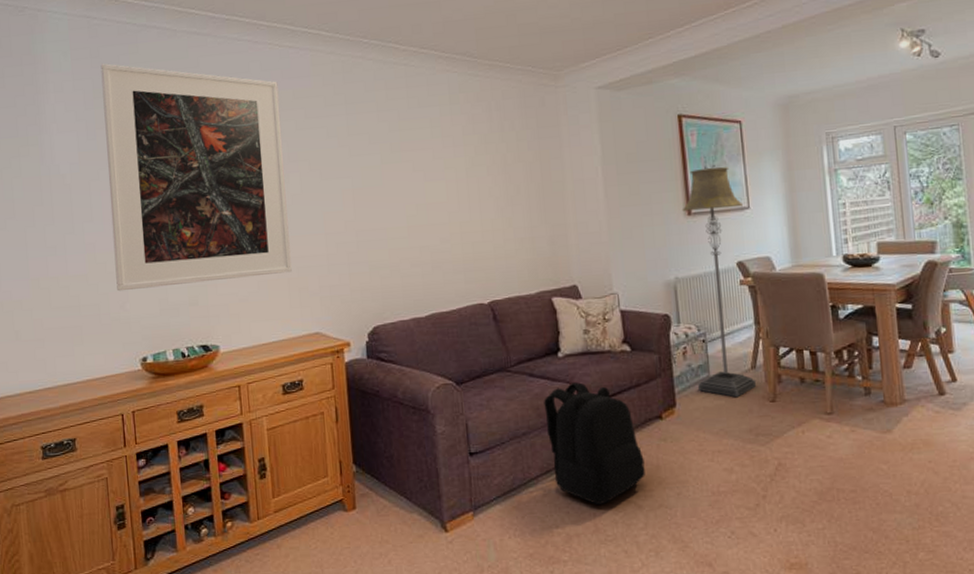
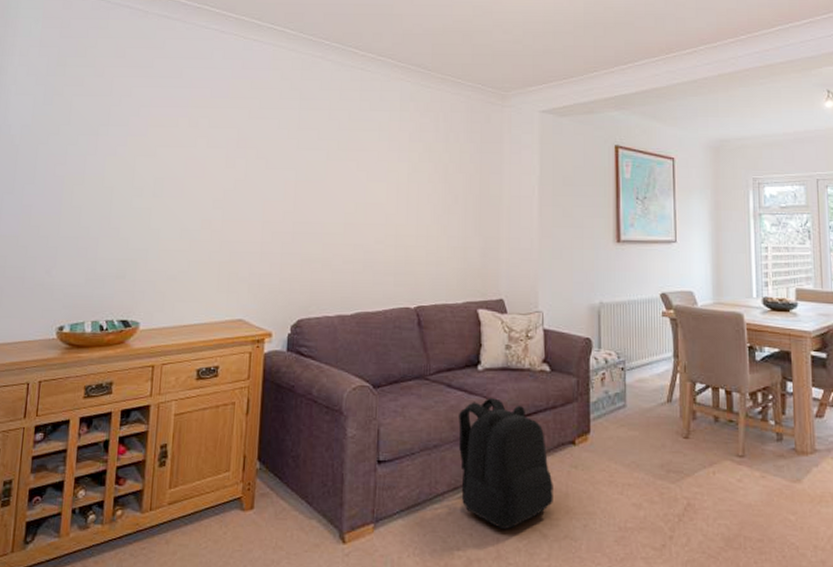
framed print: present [100,63,292,292] -> none [46,34,238,257]
floor lamp: present [682,167,756,398] -> none [611,199,671,431]

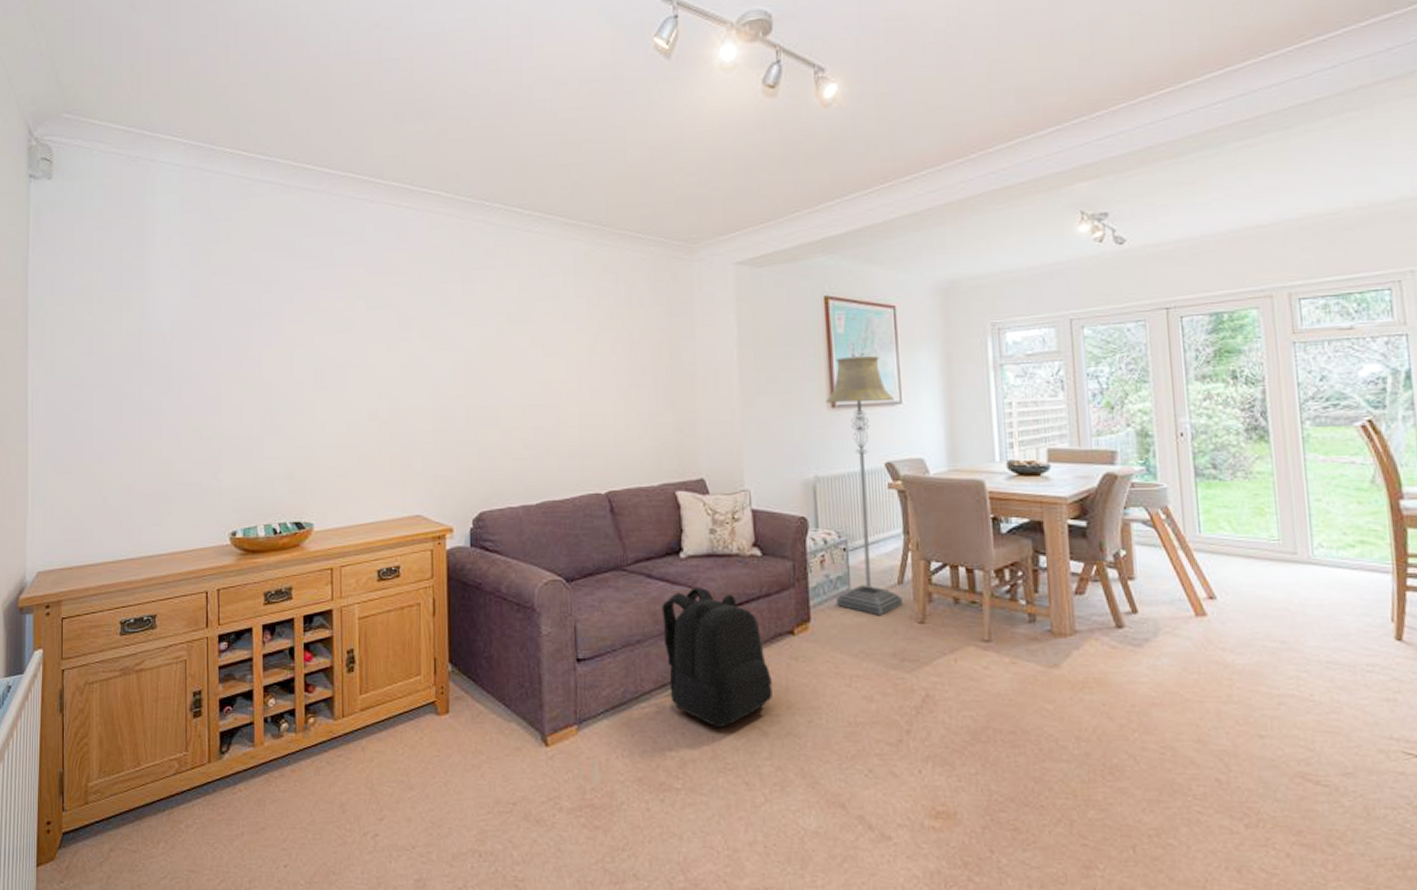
floor lamp: none [611,199,671,431] -> present [825,356,902,616]

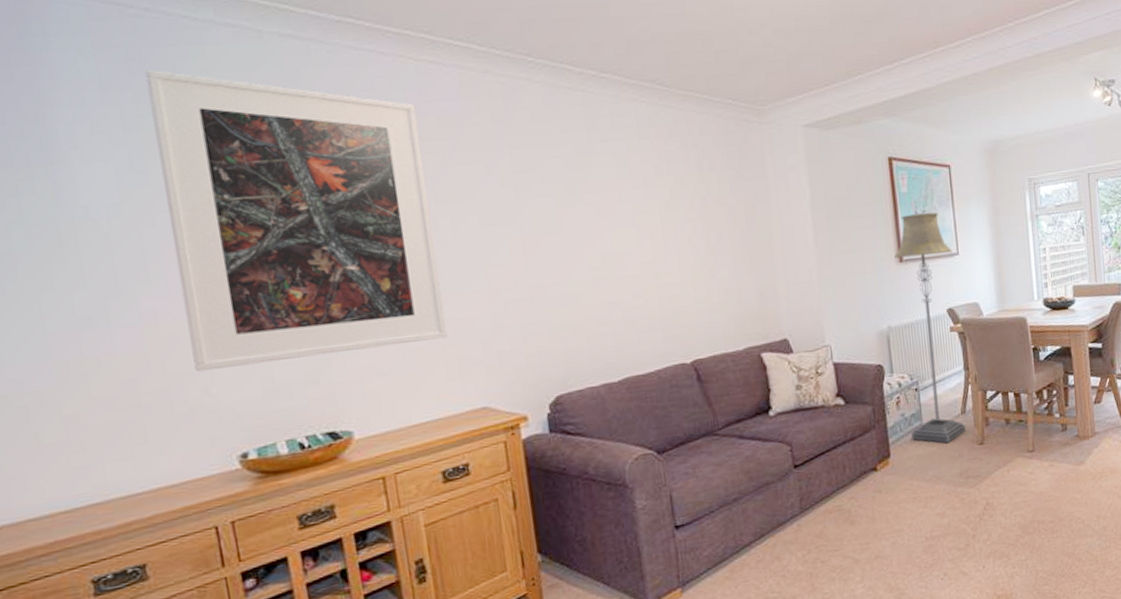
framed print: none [210,217,395,459] -> present [145,68,448,372]
backpack: present [662,588,773,728] -> none [755,441,861,565]

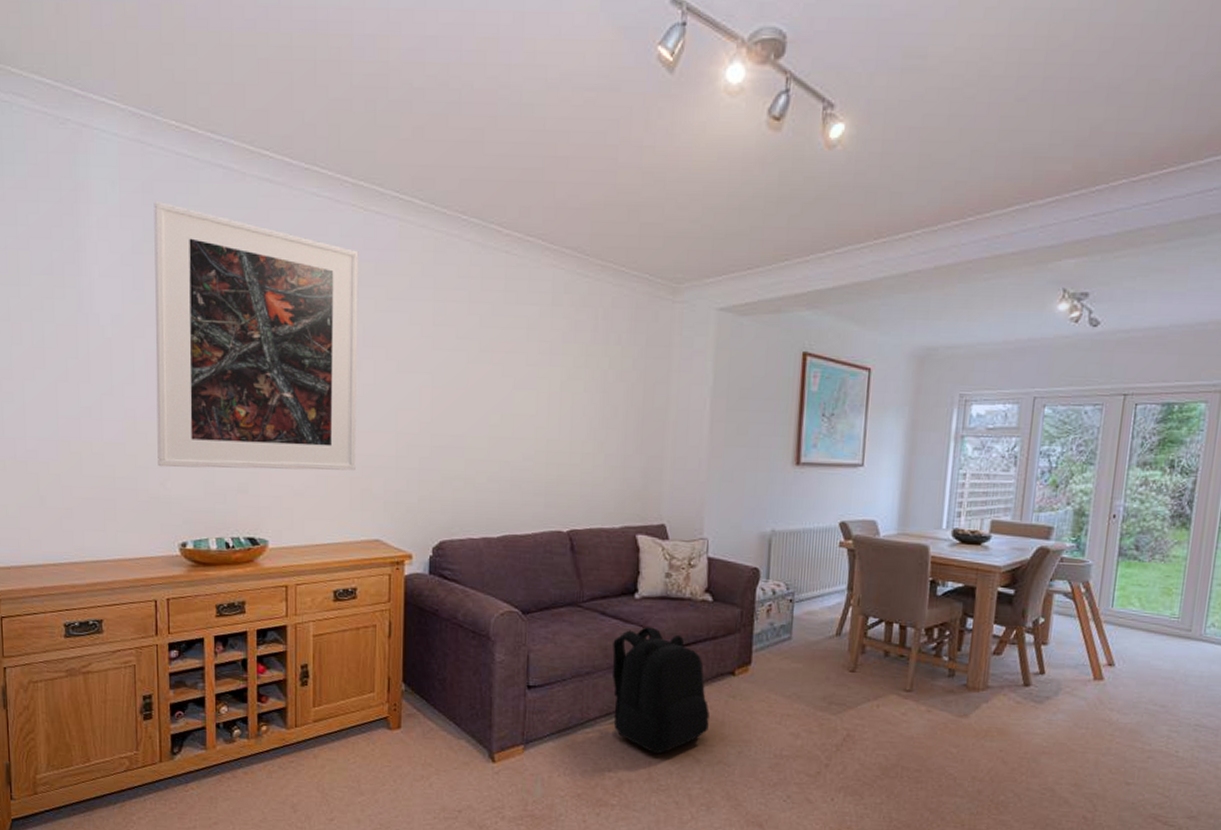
backpack: none [755,441,861,565] -> present [613,627,710,755]
floor lamp: present [893,212,965,444] -> none [777,416,858,663]

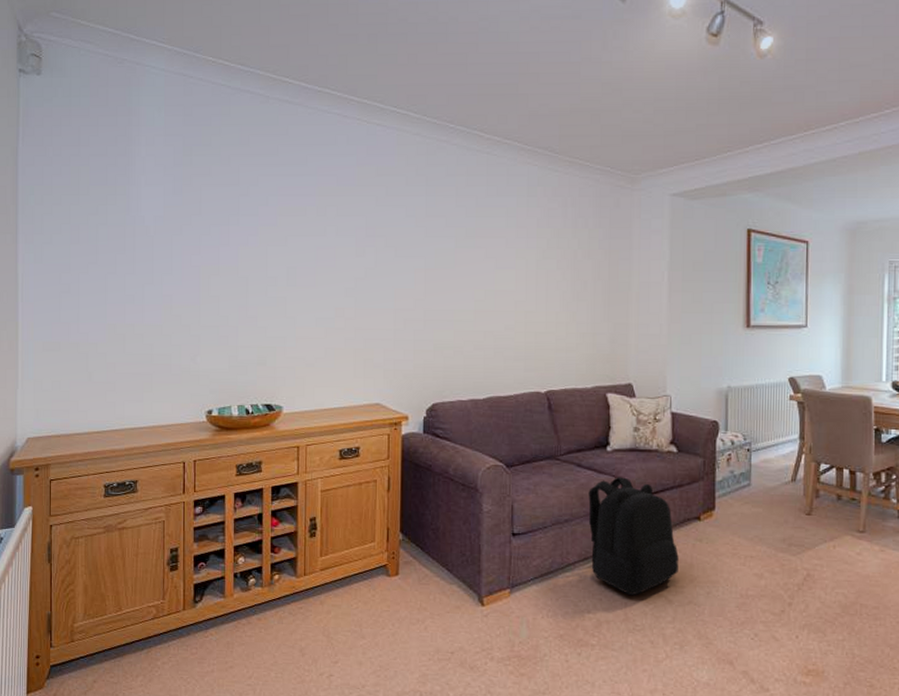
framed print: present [154,200,359,471] -> none [189,121,363,345]

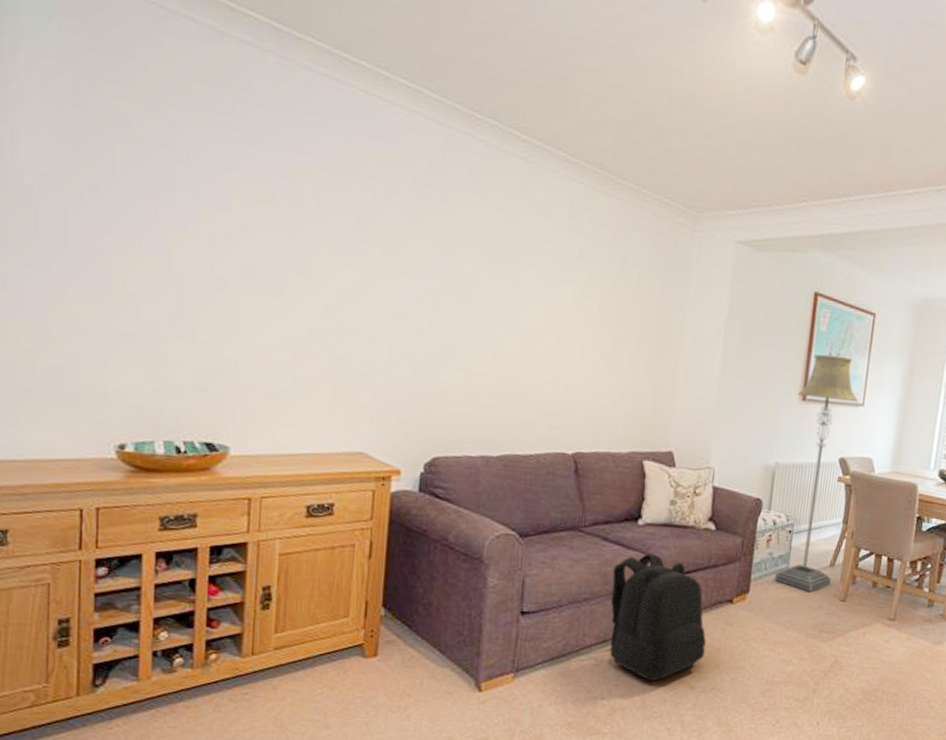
floor lamp: none [738,284,802,508] -> present [775,354,859,593]

